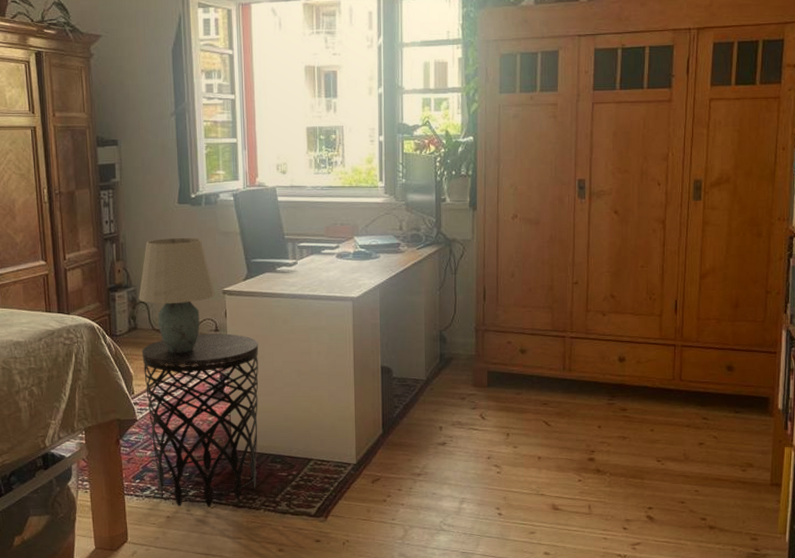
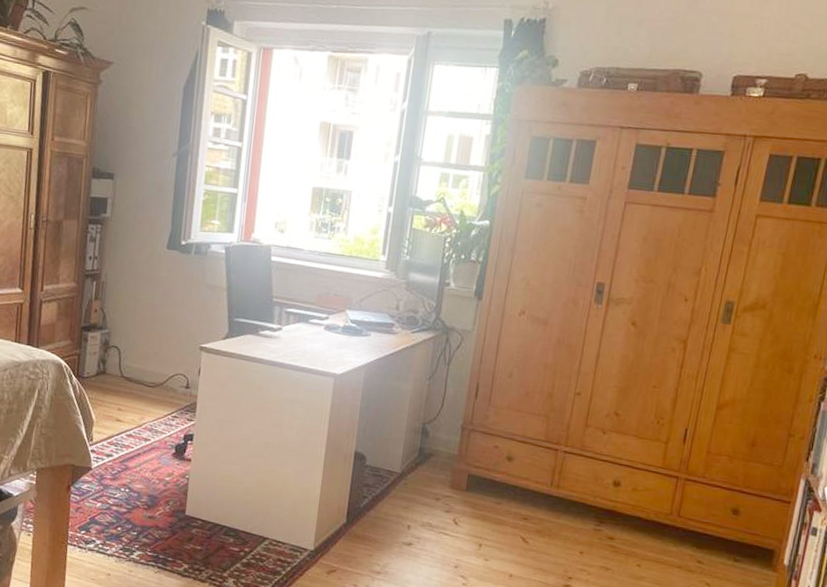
table lamp: present [139,238,216,353] -> none [112,282,192,406]
side table: present [142,333,259,508] -> none [103,388,229,572]

